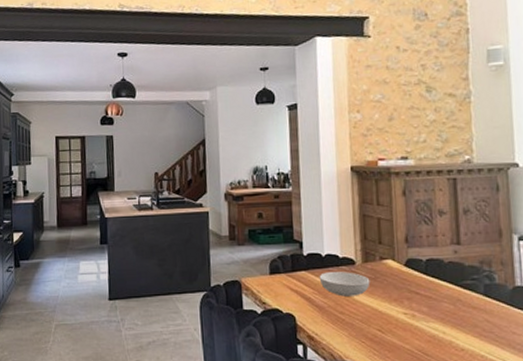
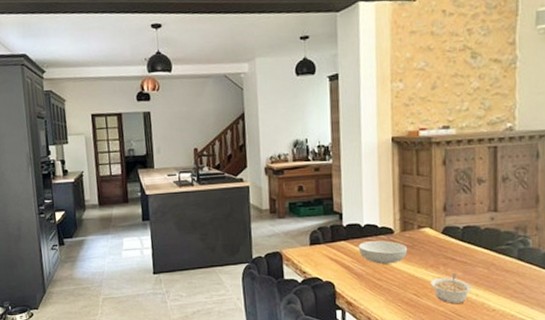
legume: none [395,309,438,341] -> present [430,273,472,304]

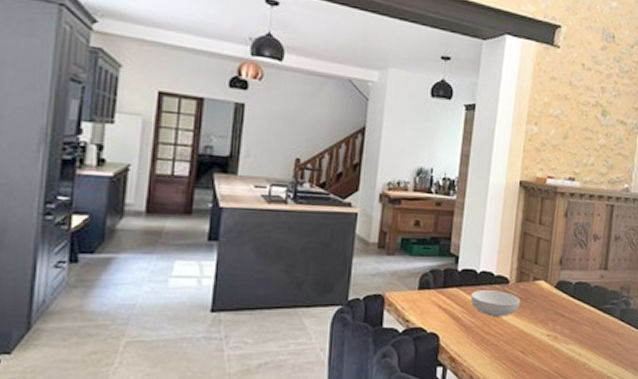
legume: present [430,273,472,304] -> none [538,331,576,363]

